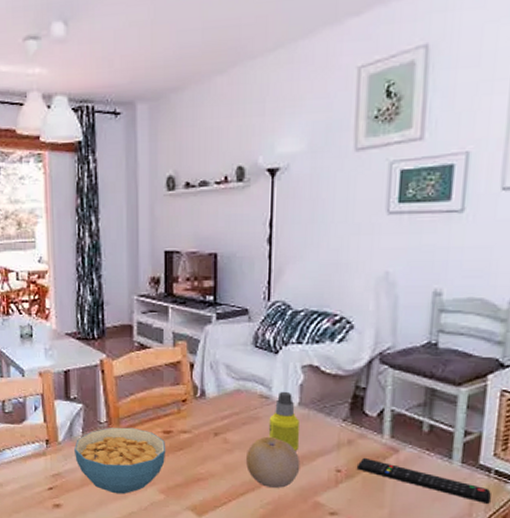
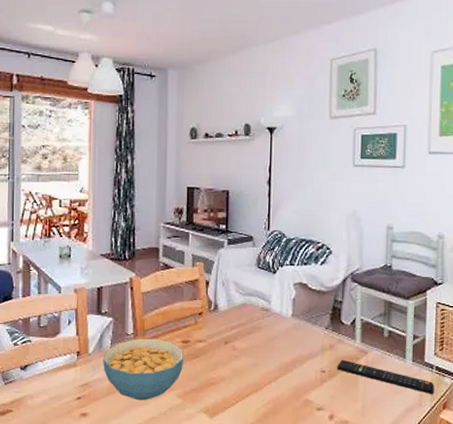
fruit: present [245,436,300,488] -> none [250,343,294,388]
bottle: present [268,391,300,451] -> none [268,304,293,356]

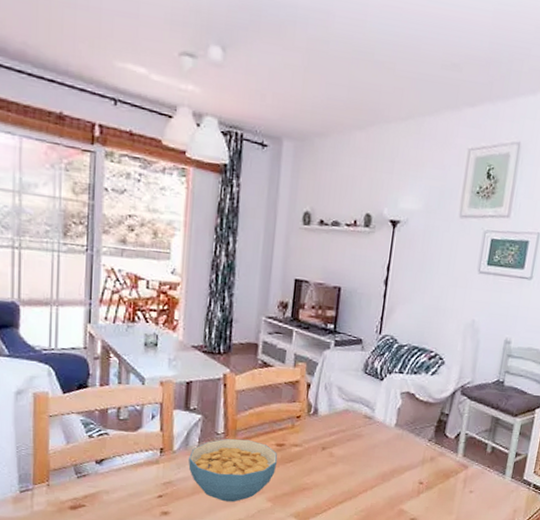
remote control: present [336,359,434,395] -> none [435,472,530,512]

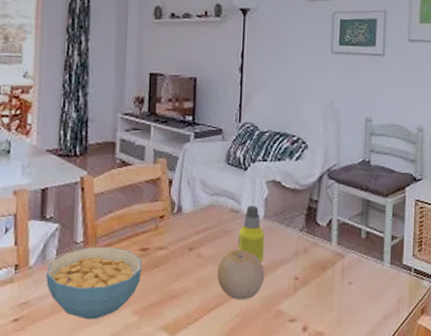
fruit: none [346,451,392,497] -> present [216,249,265,299]
bottle: none [368,413,394,465] -> present [237,205,265,262]

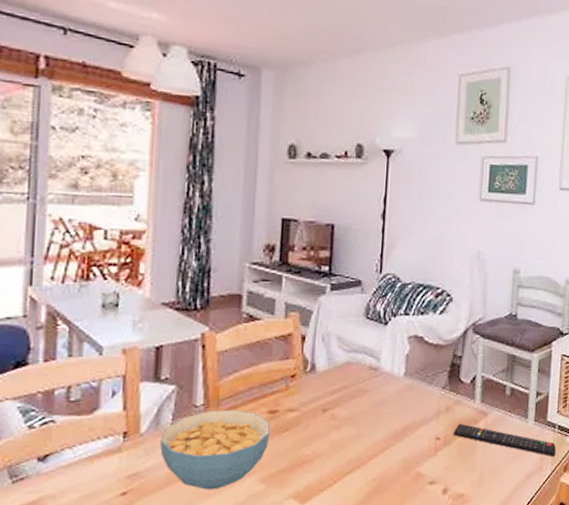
fruit: present [216,249,265,299] -> none [352,409,404,463]
bottle: present [237,205,265,262] -> none [375,362,405,422]
remote control: none [311,264,412,300] -> present [453,423,556,458]

